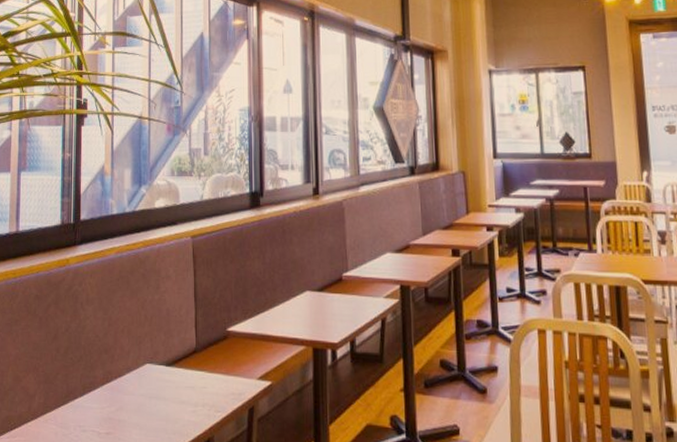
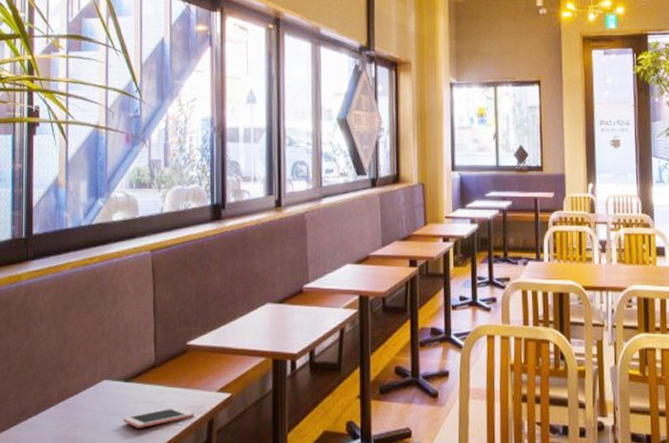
cell phone: none [165,393,235,413] -> present [122,406,194,428]

